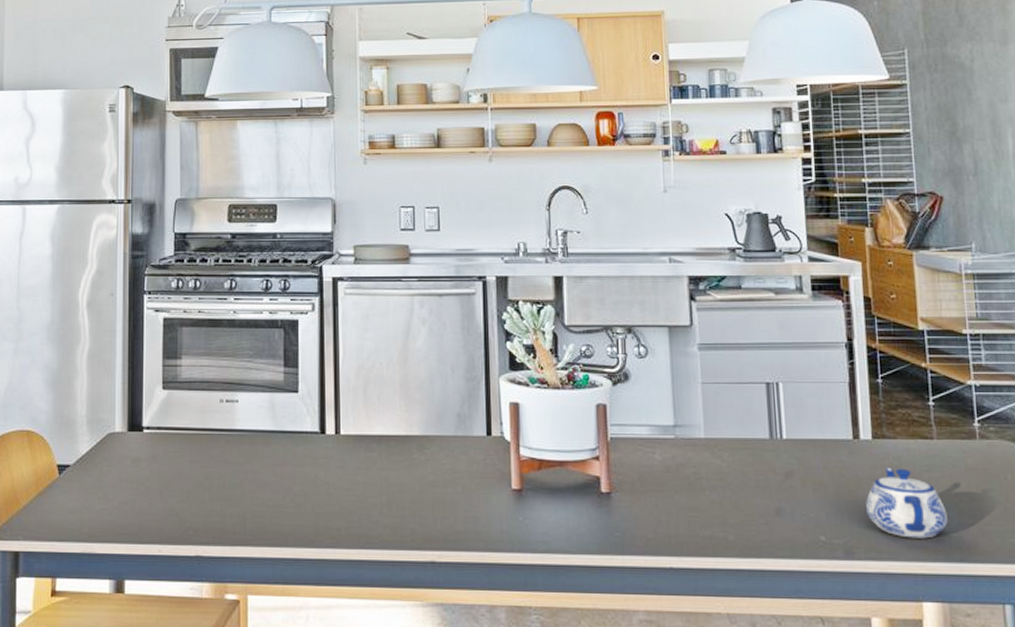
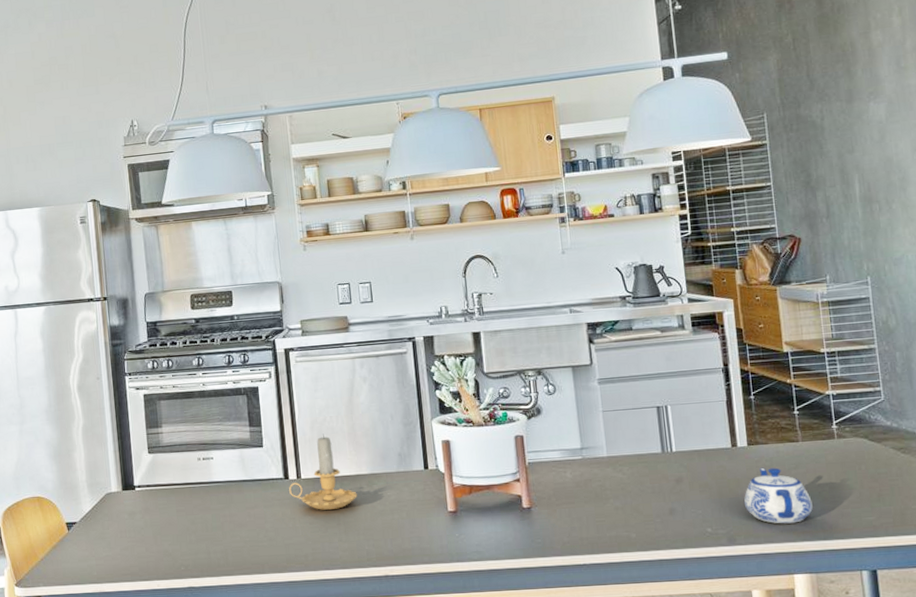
candle: none [325,382,405,475] -> present [289,433,357,510]

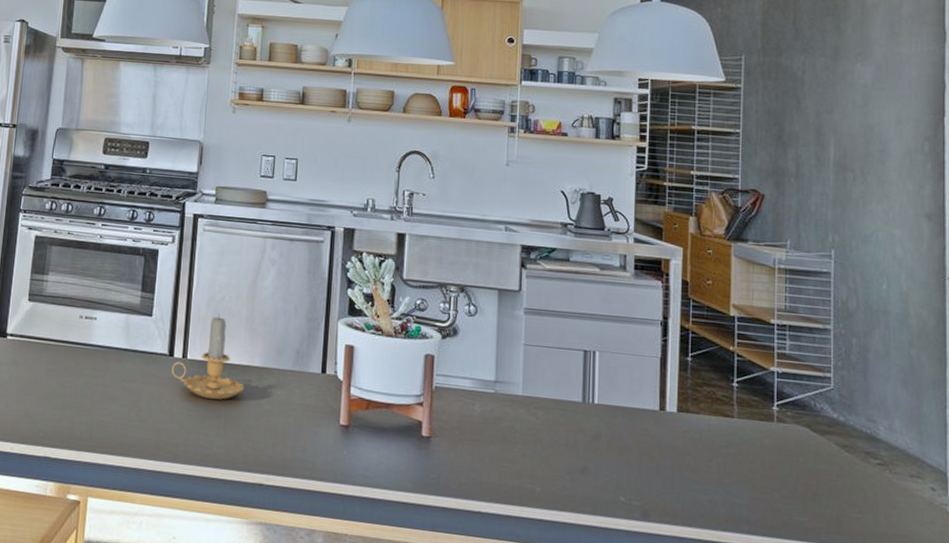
teapot: present [744,467,813,524] -> none [665,439,740,509]

